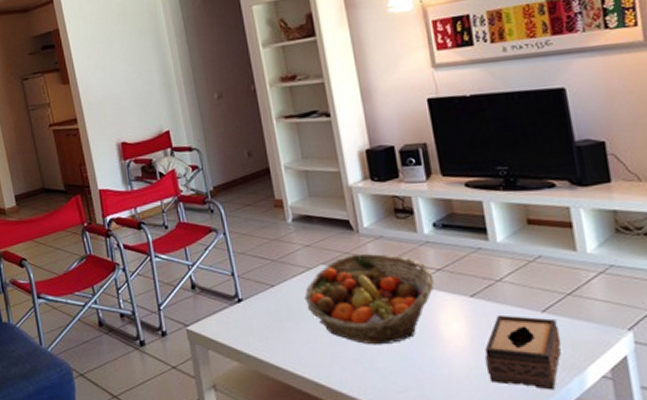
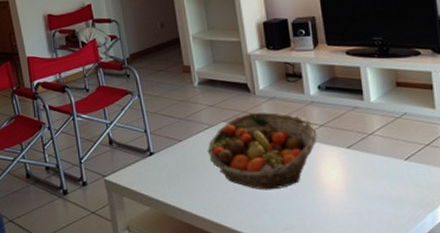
tissue box: present [485,314,562,390] -> none [357,163,420,225]

